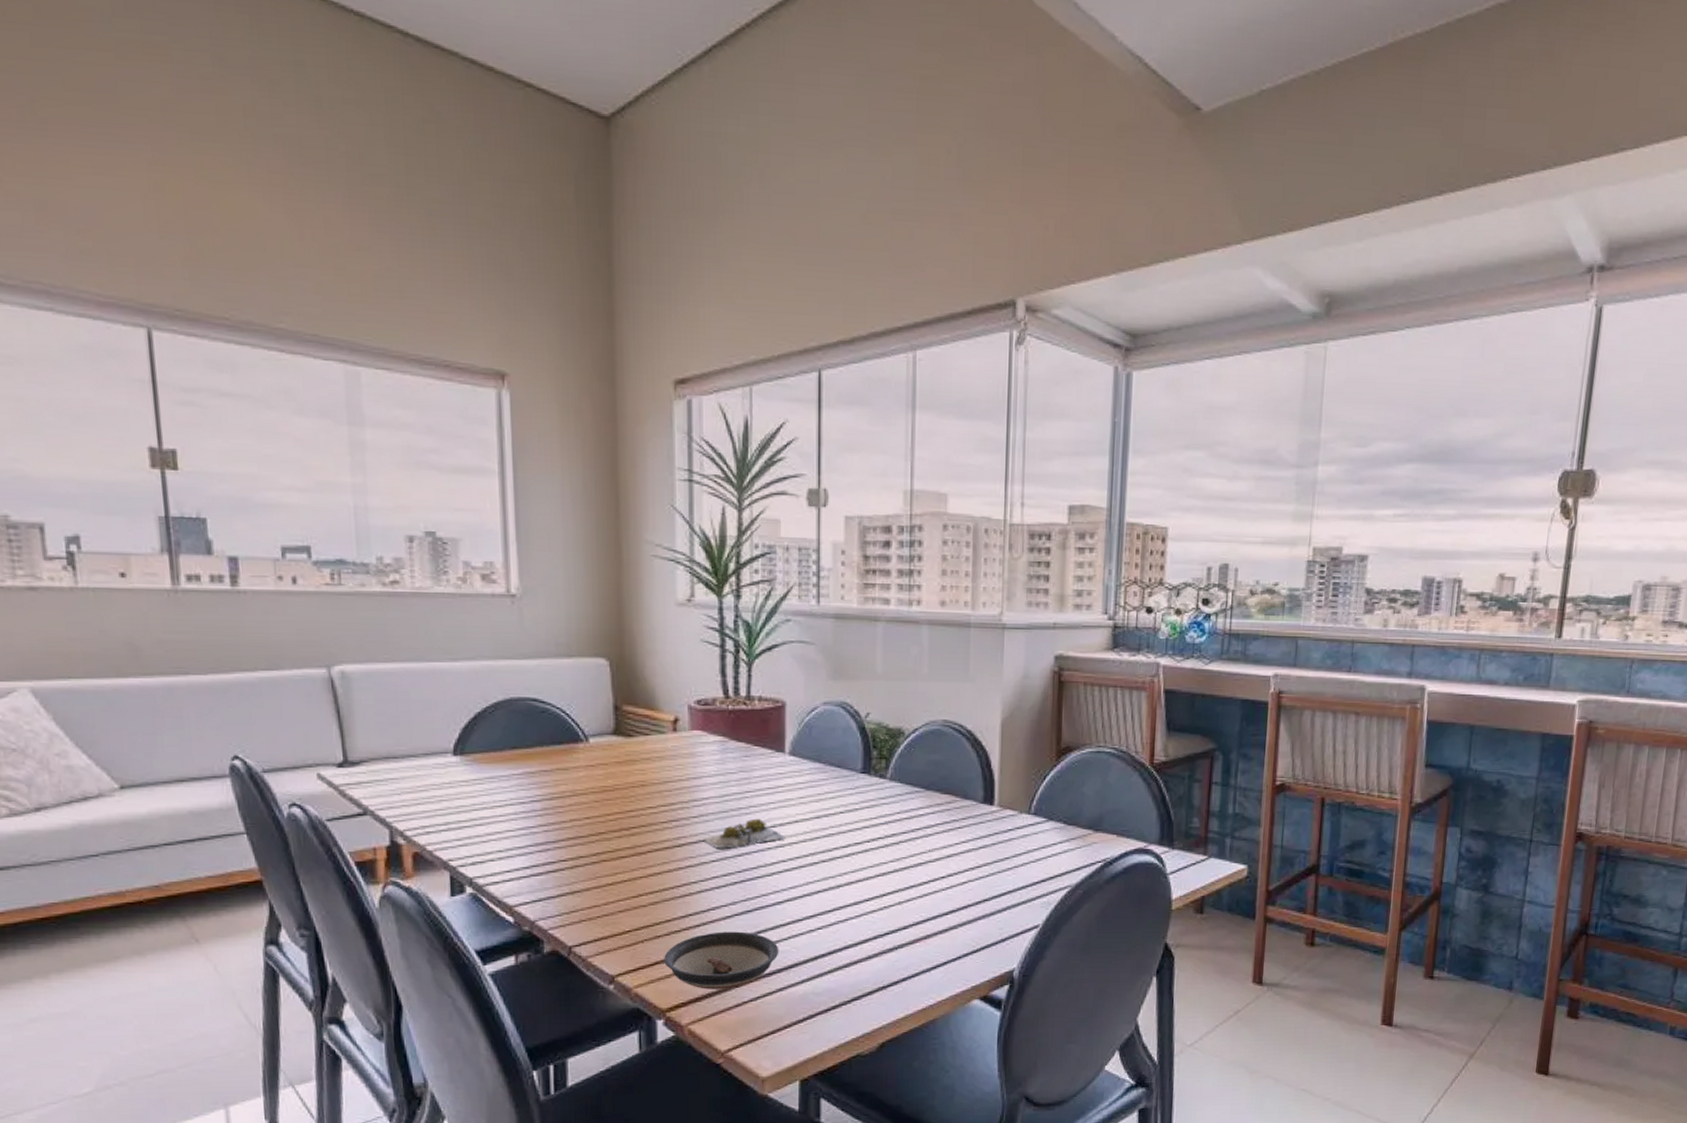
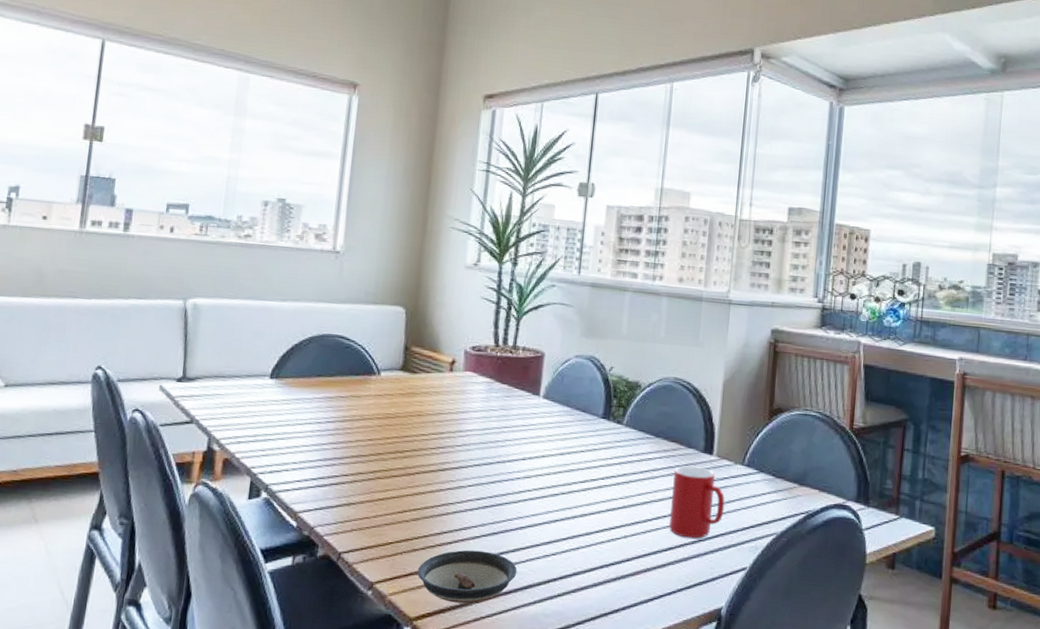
succulent plant: present [704,818,786,849] -> none [464,451,533,476]
cup: none [949,818,1011,899] -> present [669,465,725,539]

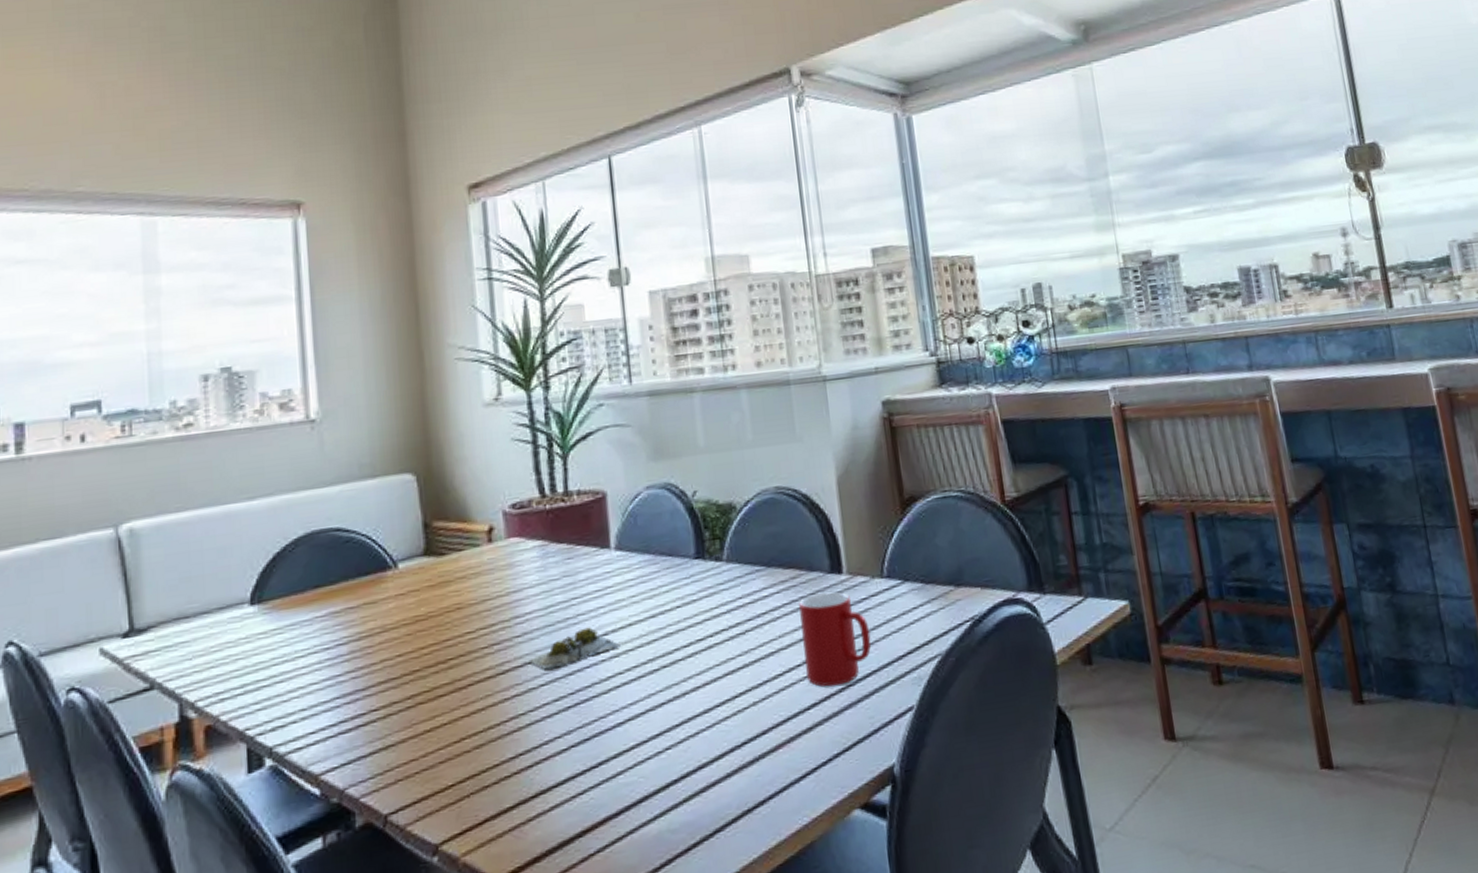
saucer: present [417,550,517,604] -> none [494,765,626,846]
succulent plant: none [464,451,533,476] -> present [530,627,620,670]

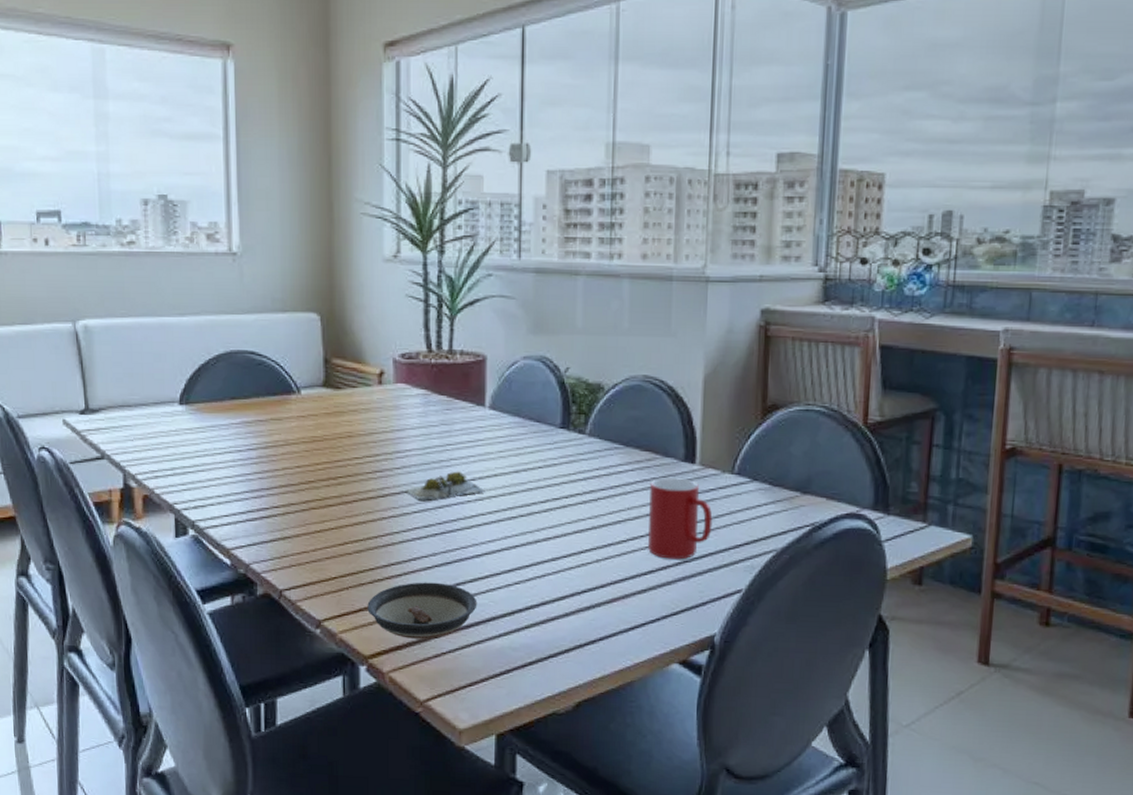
saucer: none [494,765,626,846] -> present [367,582,477,639]

